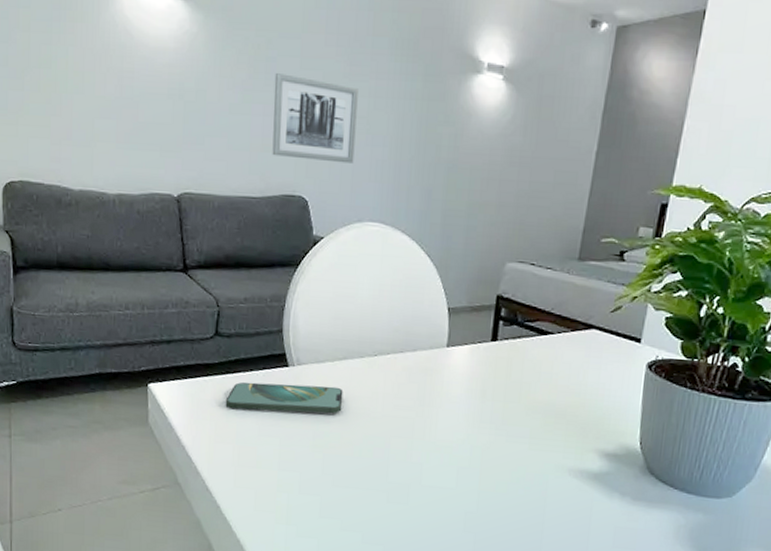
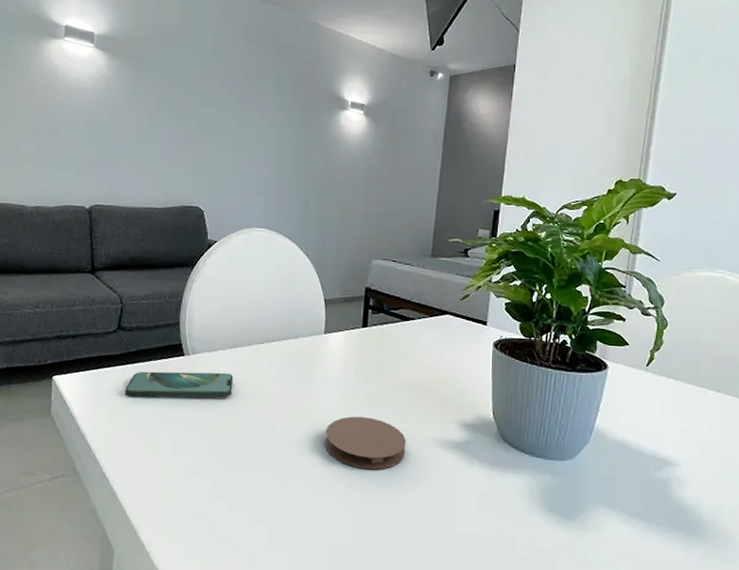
wall art: present [272,73,358,164] -> none [173,108,247,180]
coaster: none [444,439,537,498] -> present [325,416,406,470]

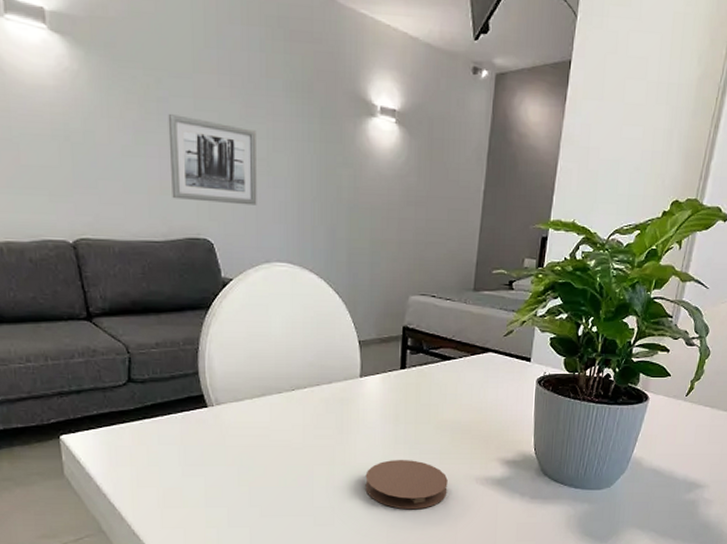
smartphone: present [124,371,234,398] -> none [145,423,265,453]
wall art: none [173,108,247,180] -> present [168,114,257,206]

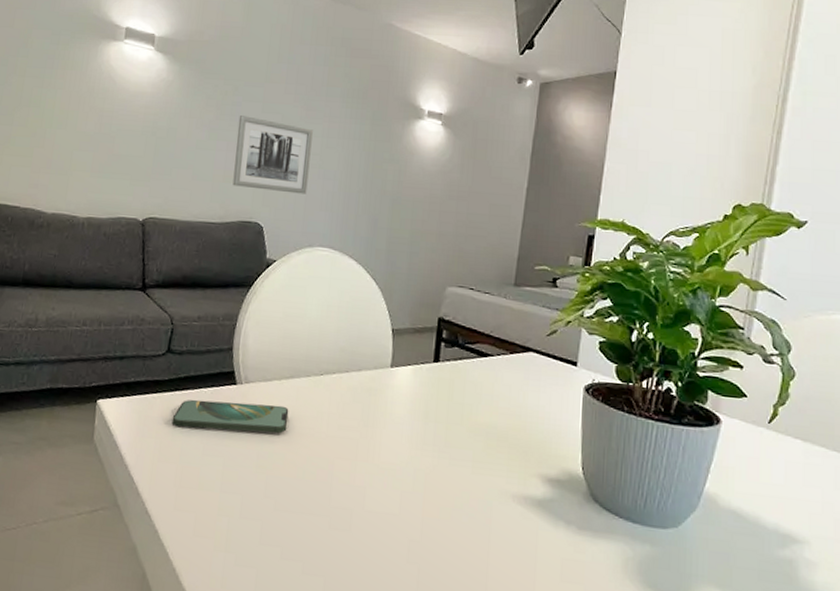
smartphone: none [145,423,265,453] -> present [171,399,289,434]
coaster: present [365,460,448,510] -> none [387,462,480,525]

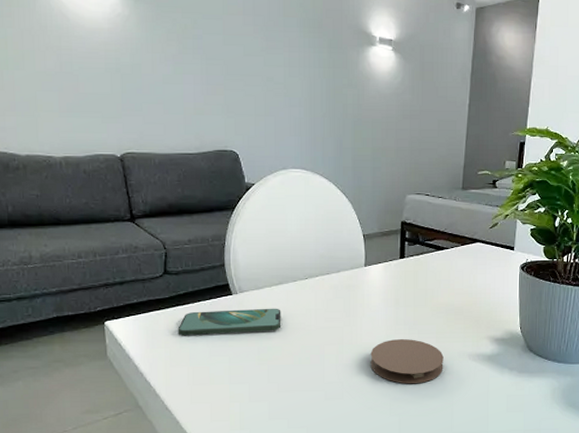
wall art: present [232,115,313,194] -> none [201,49,276,122]
coaster: none [387,462,480,525] -> present [370,339,444,384]

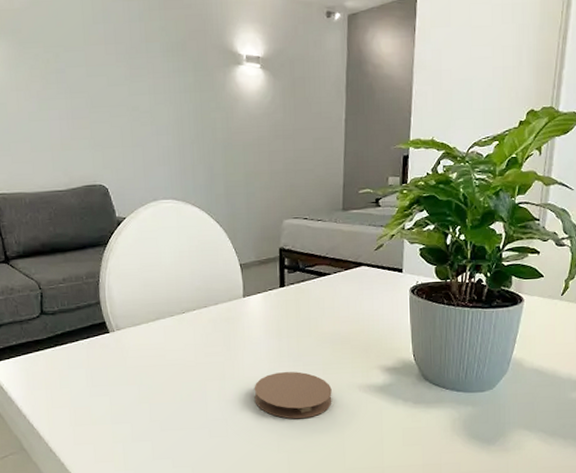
smartphone: present [177,308,281,336] -> none [57,344,161,377]

